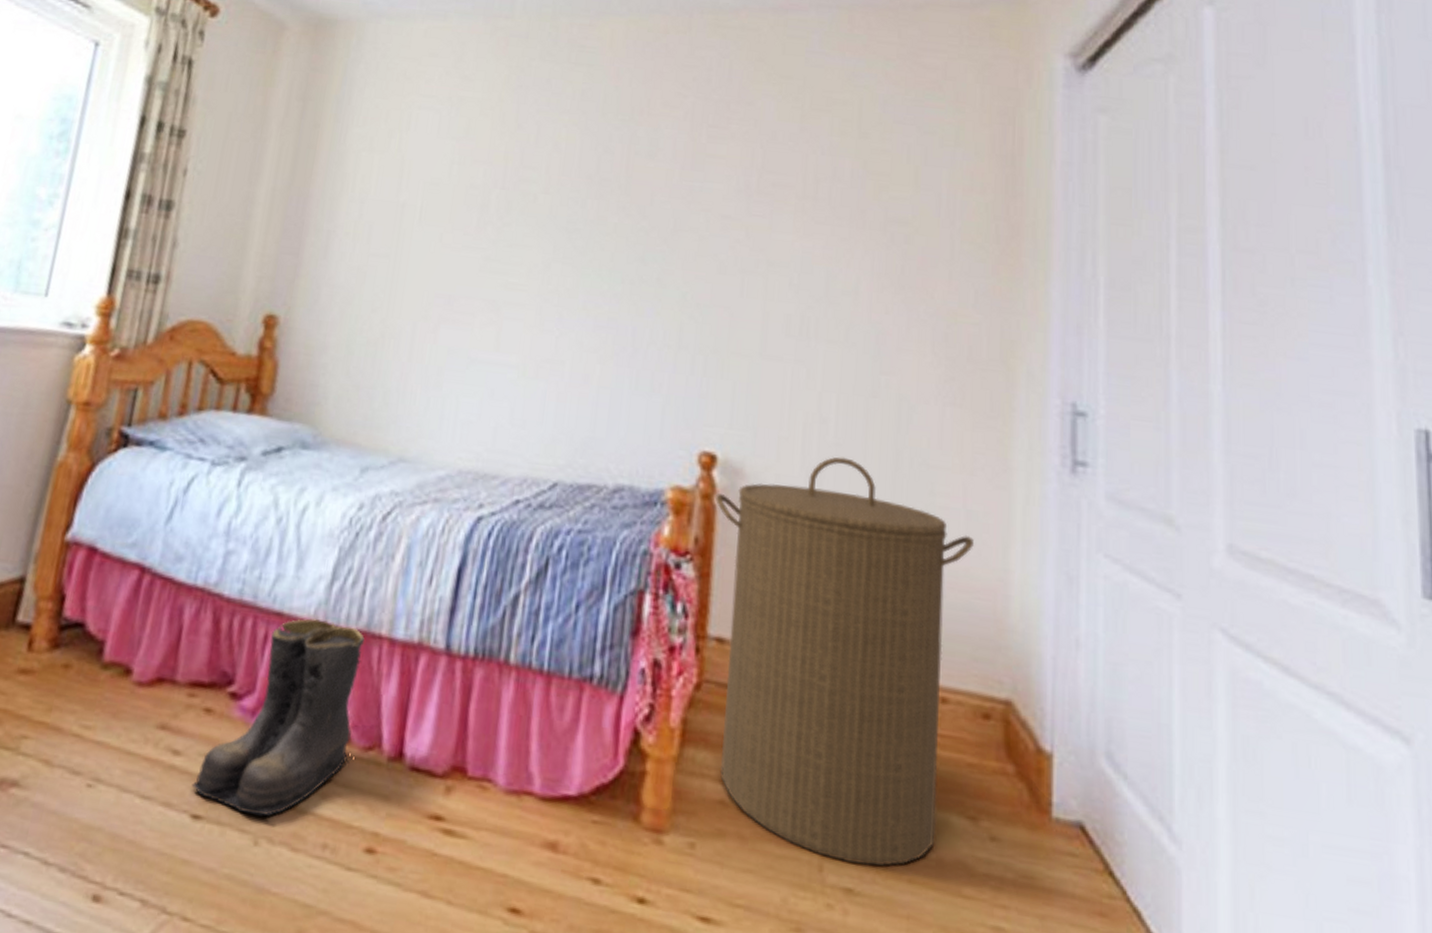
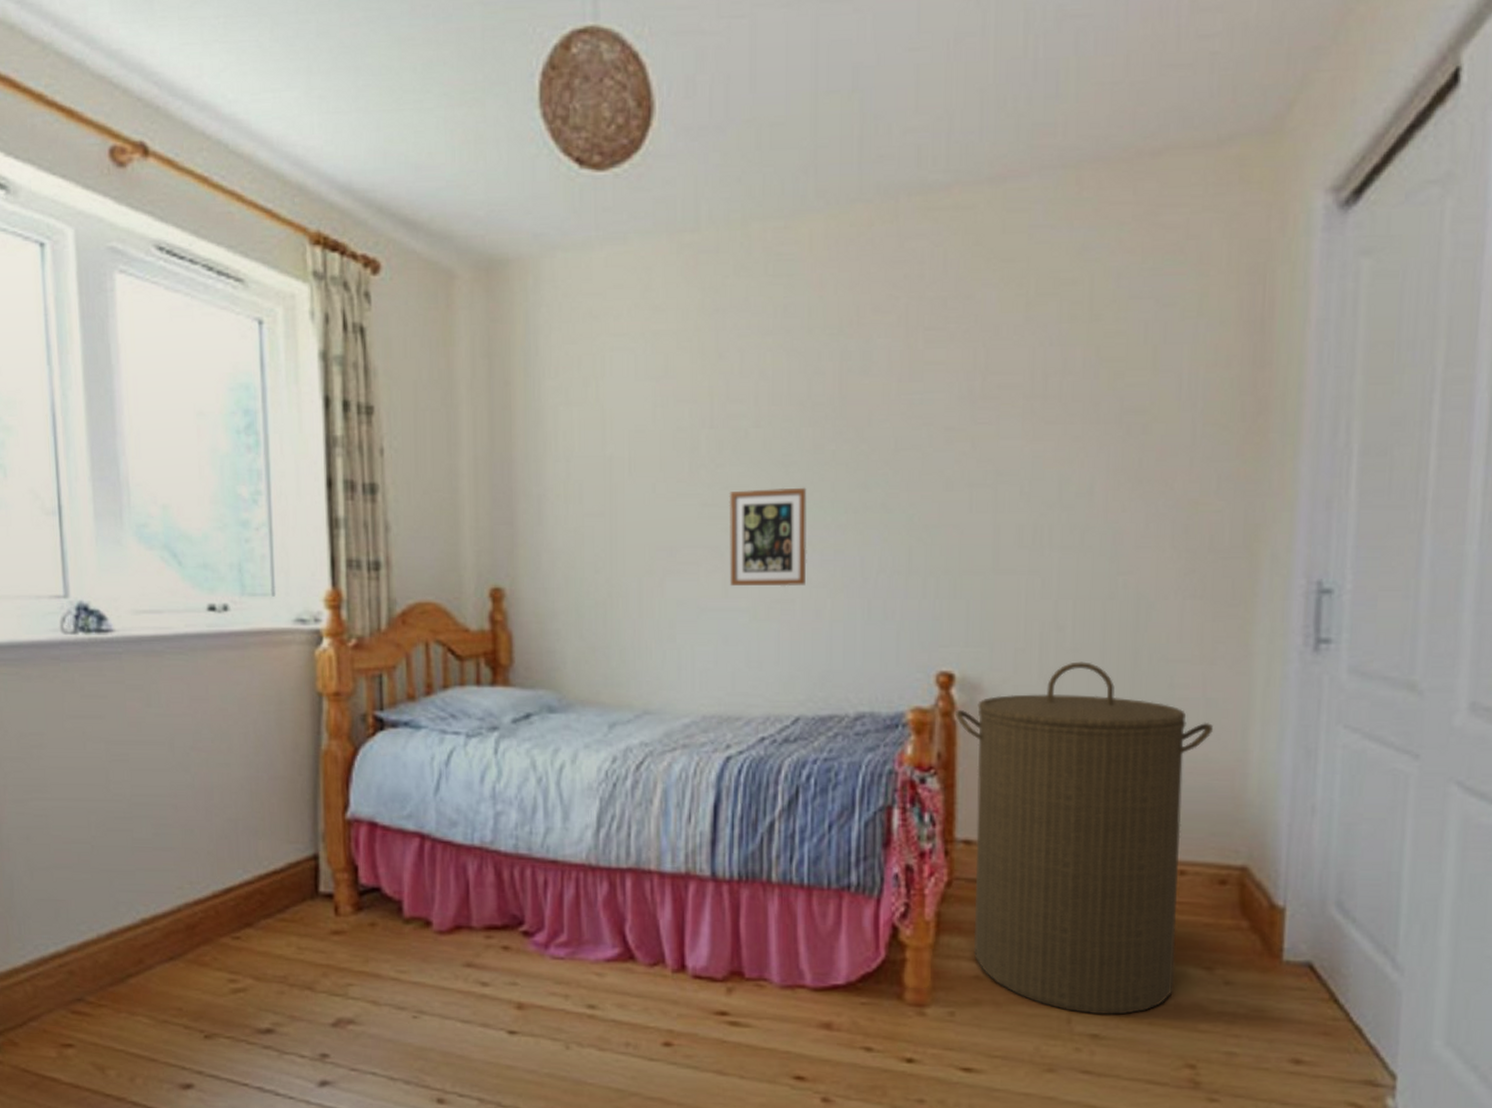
boots: present [191,618,365,816] -> none [503,862,640,1027]
picture frame: none [502,249,587,349] -> present [729,487,807,587]

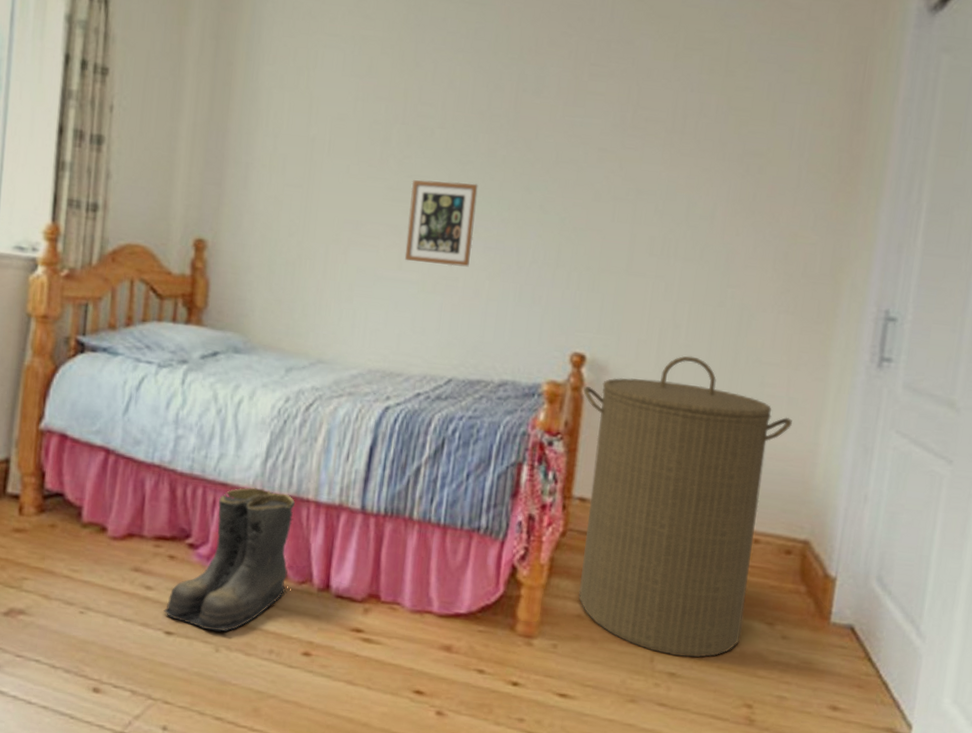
boots: none [503,862,640,1027] -> present [163,487,295,632]

